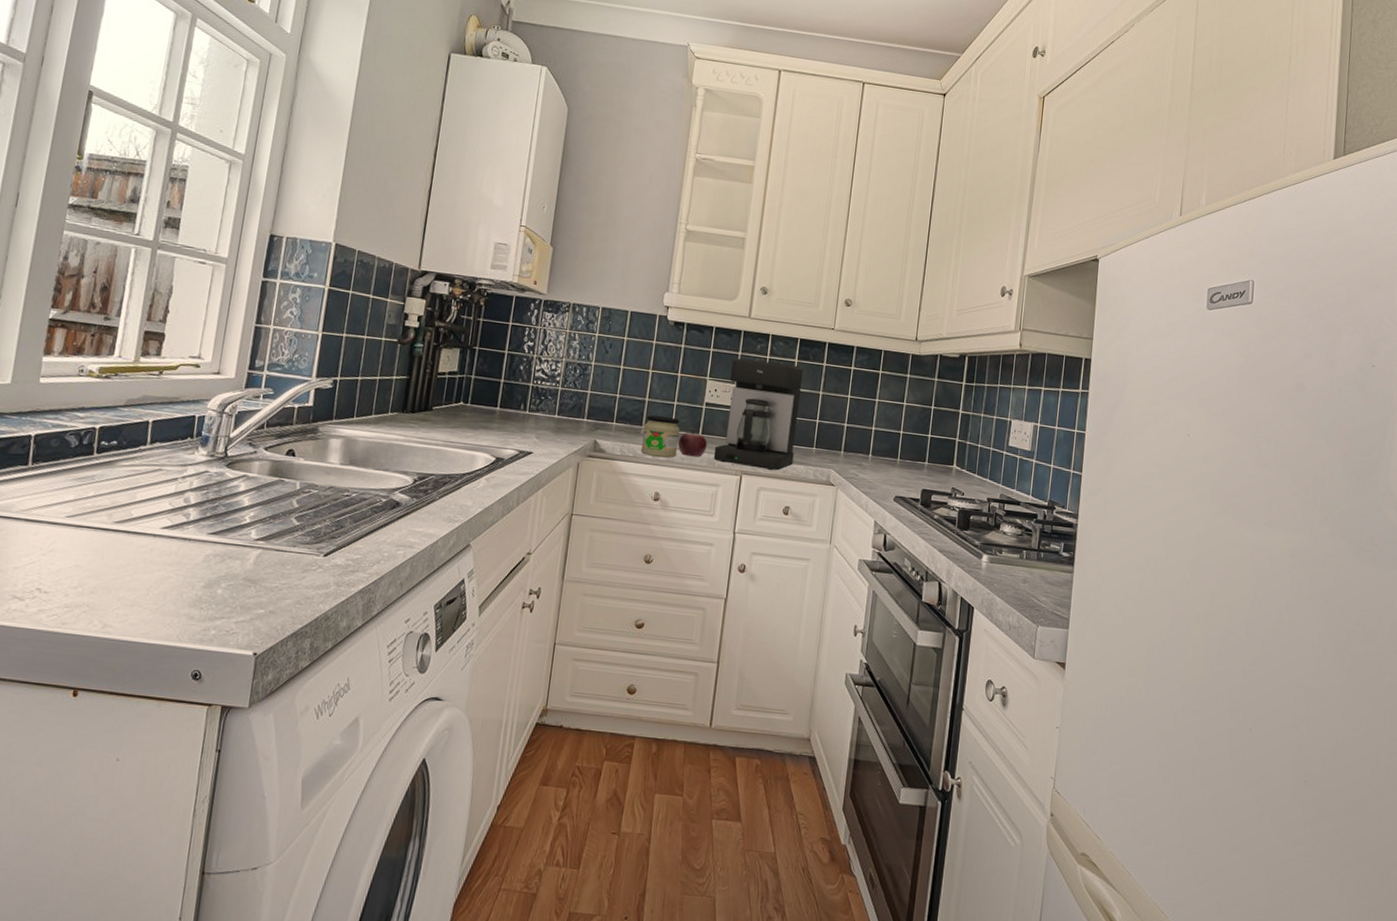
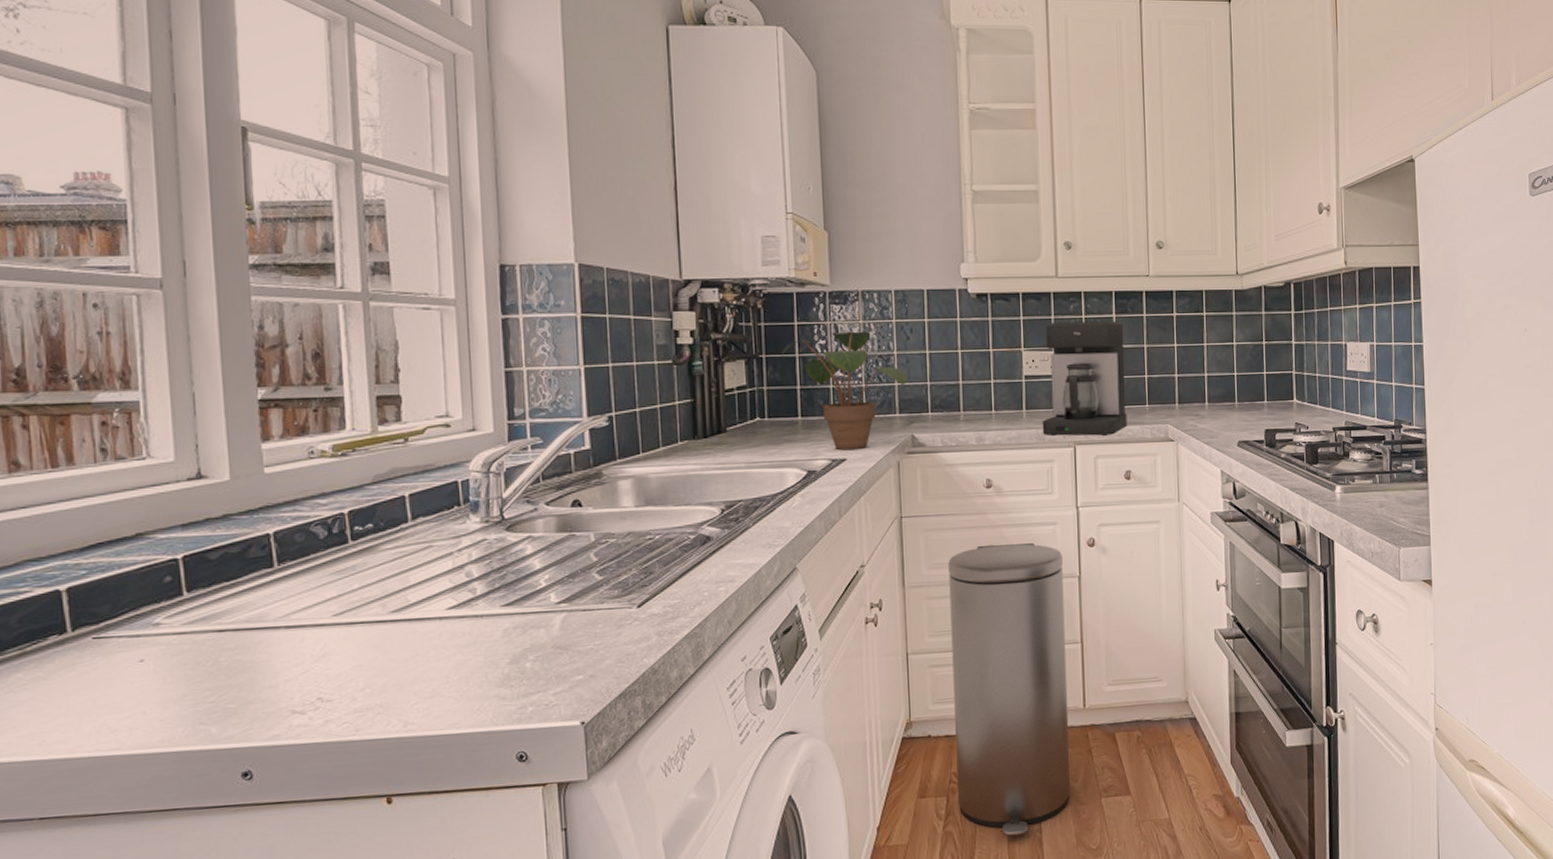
potted plant: none [492,336,600,445] -> present [780,330,908,450]
pedal bin: none [577,553,714,841] -> present [948,543,1071,837]
jar: present [640,415,680,459] -> none [962,397,1003,443]
fruit: present [677,428,707,458] -> none [1001,405,1034,436]

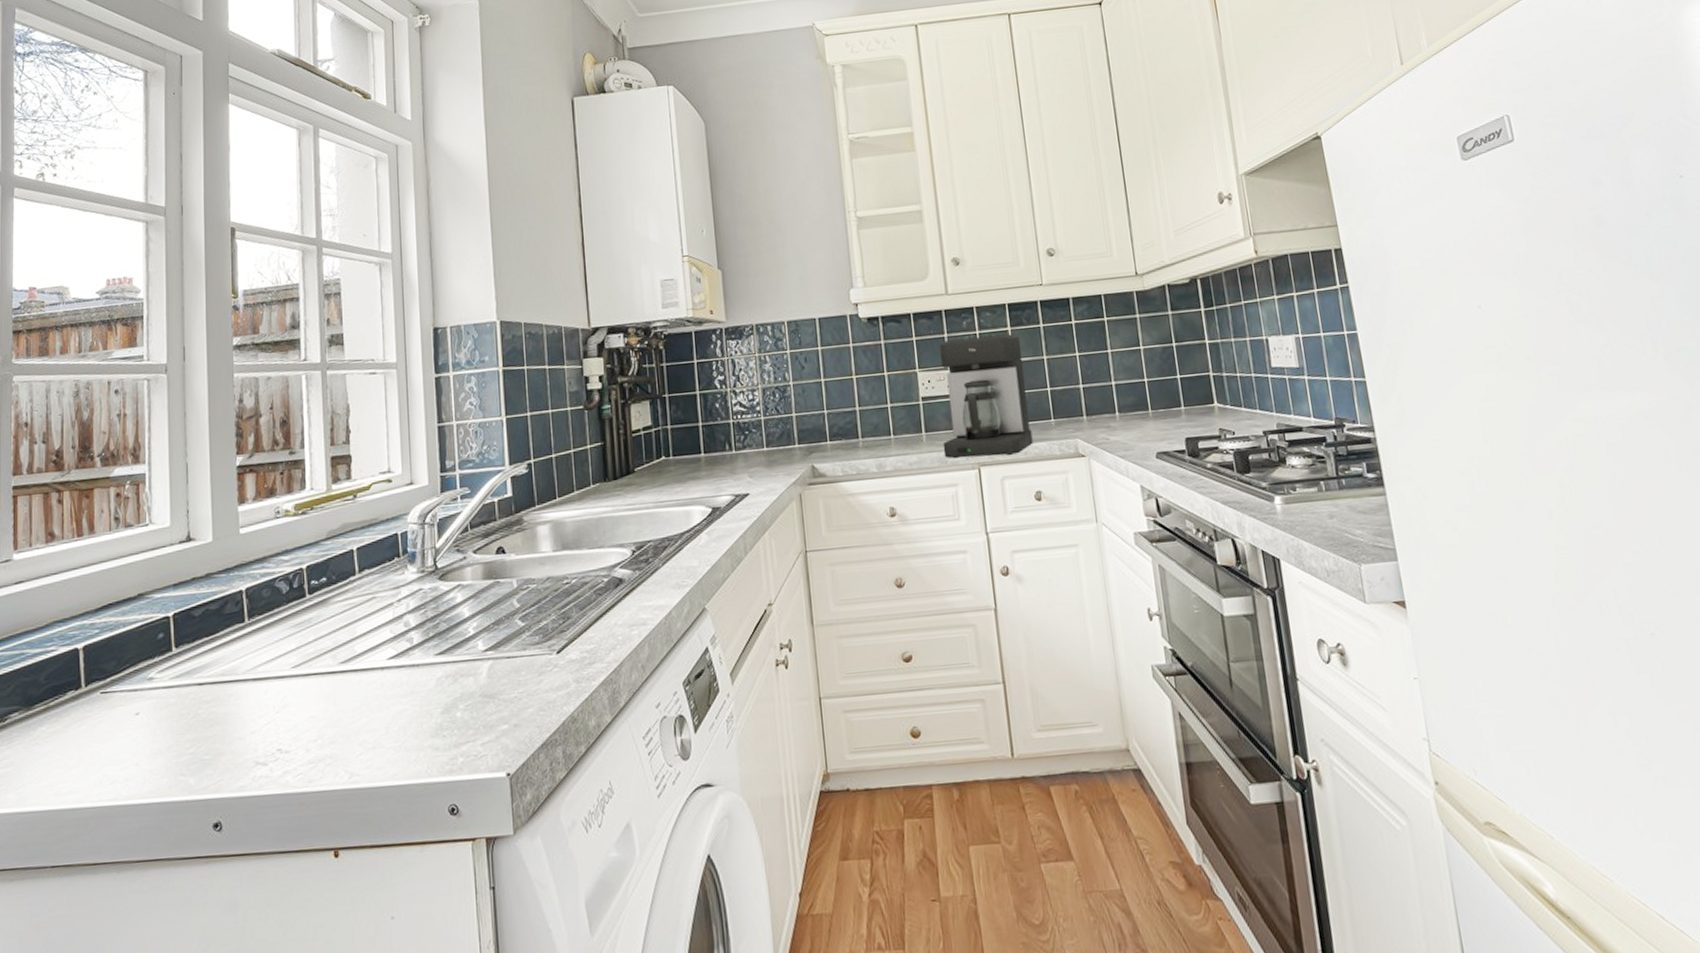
potted plant: present [780,330,908,450] -> none [682,363,805,485]
pedal bin: present [948,543,1071,837] -> none [856,574,1006,907]

